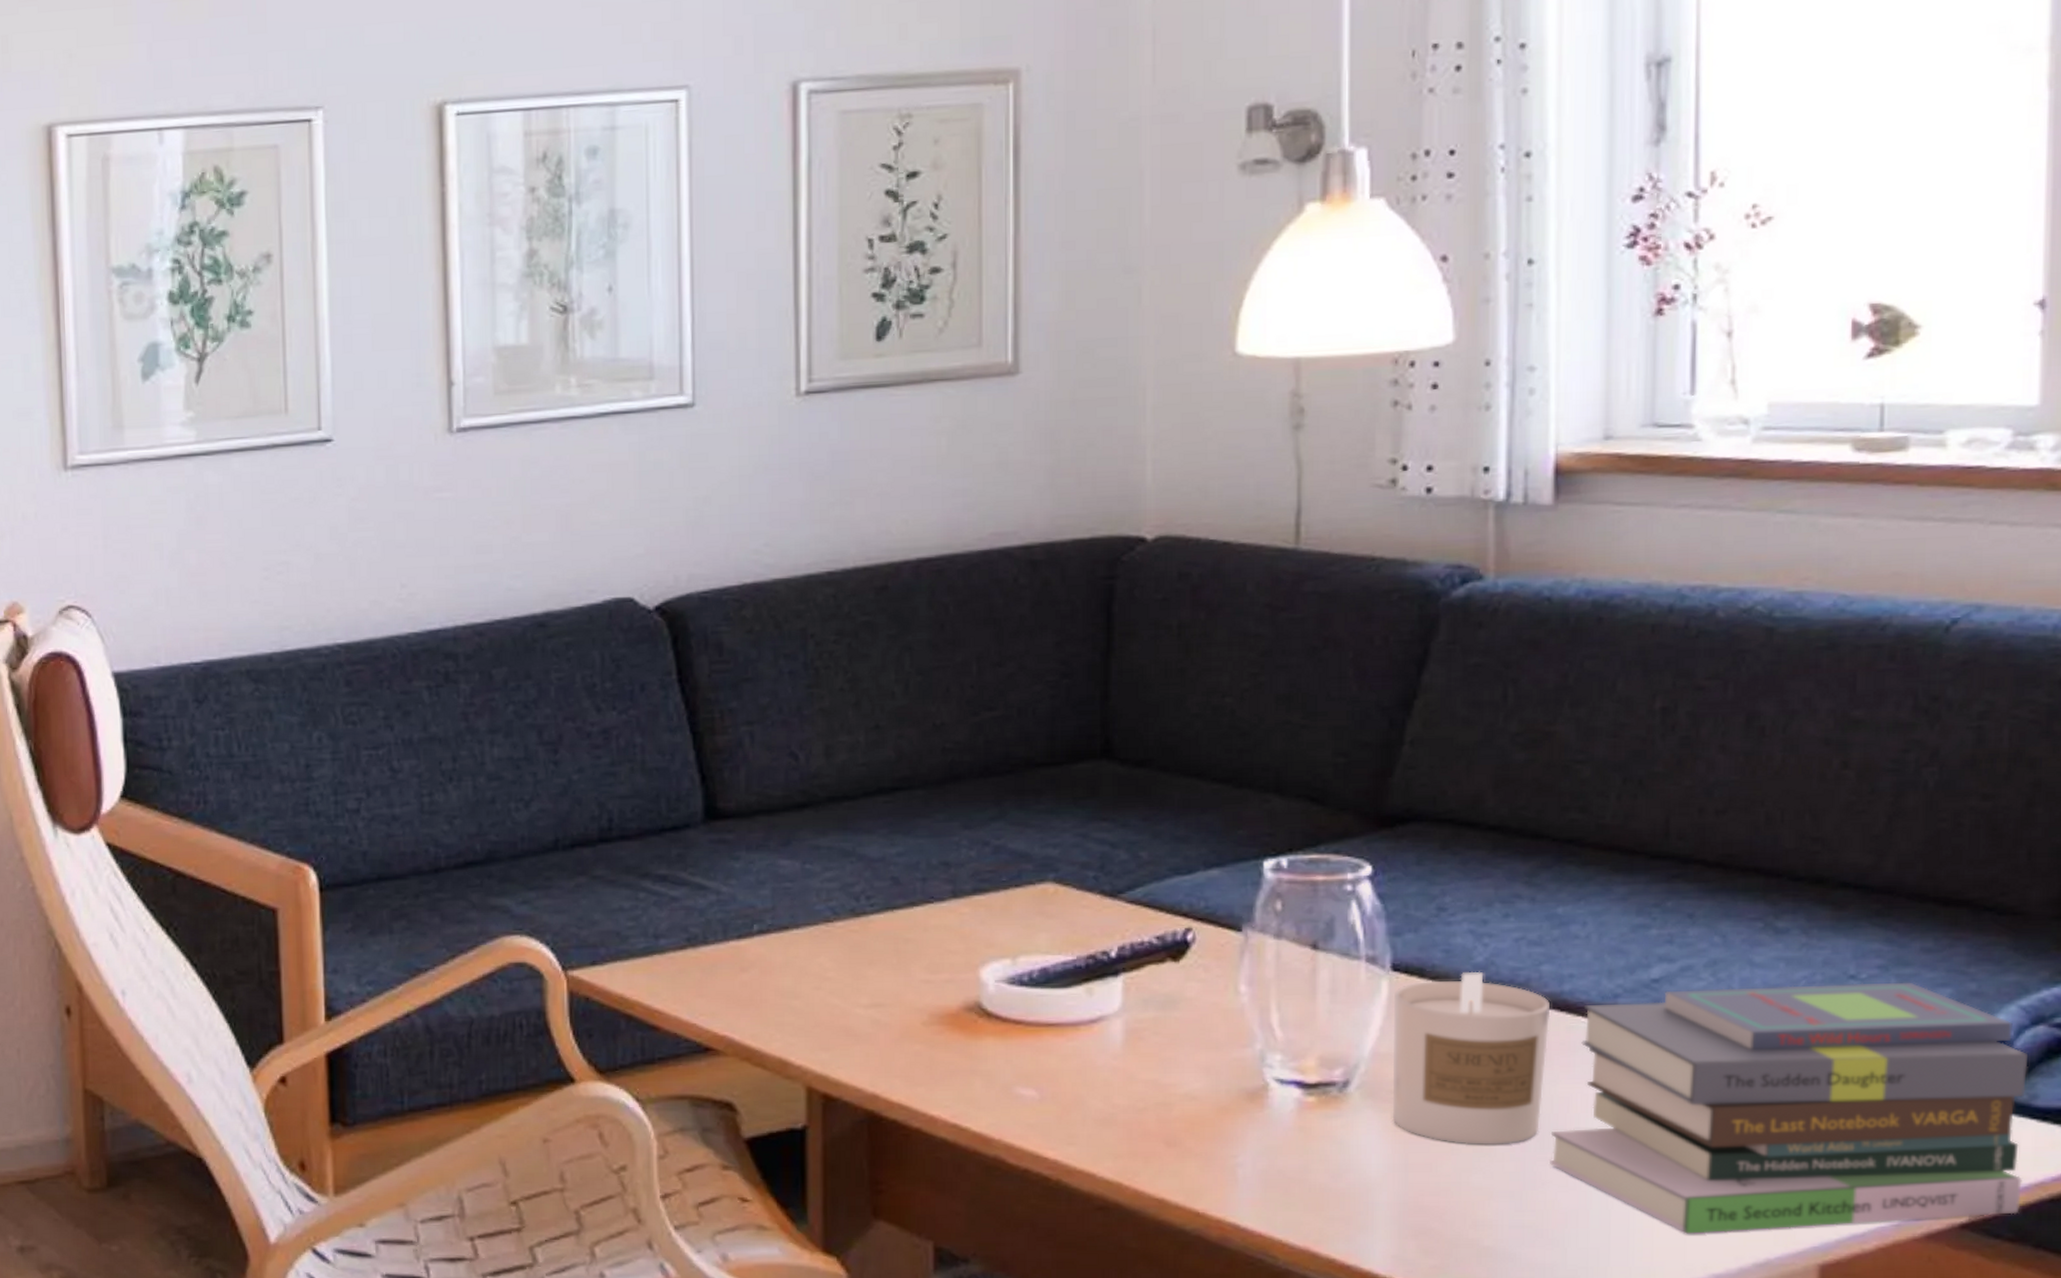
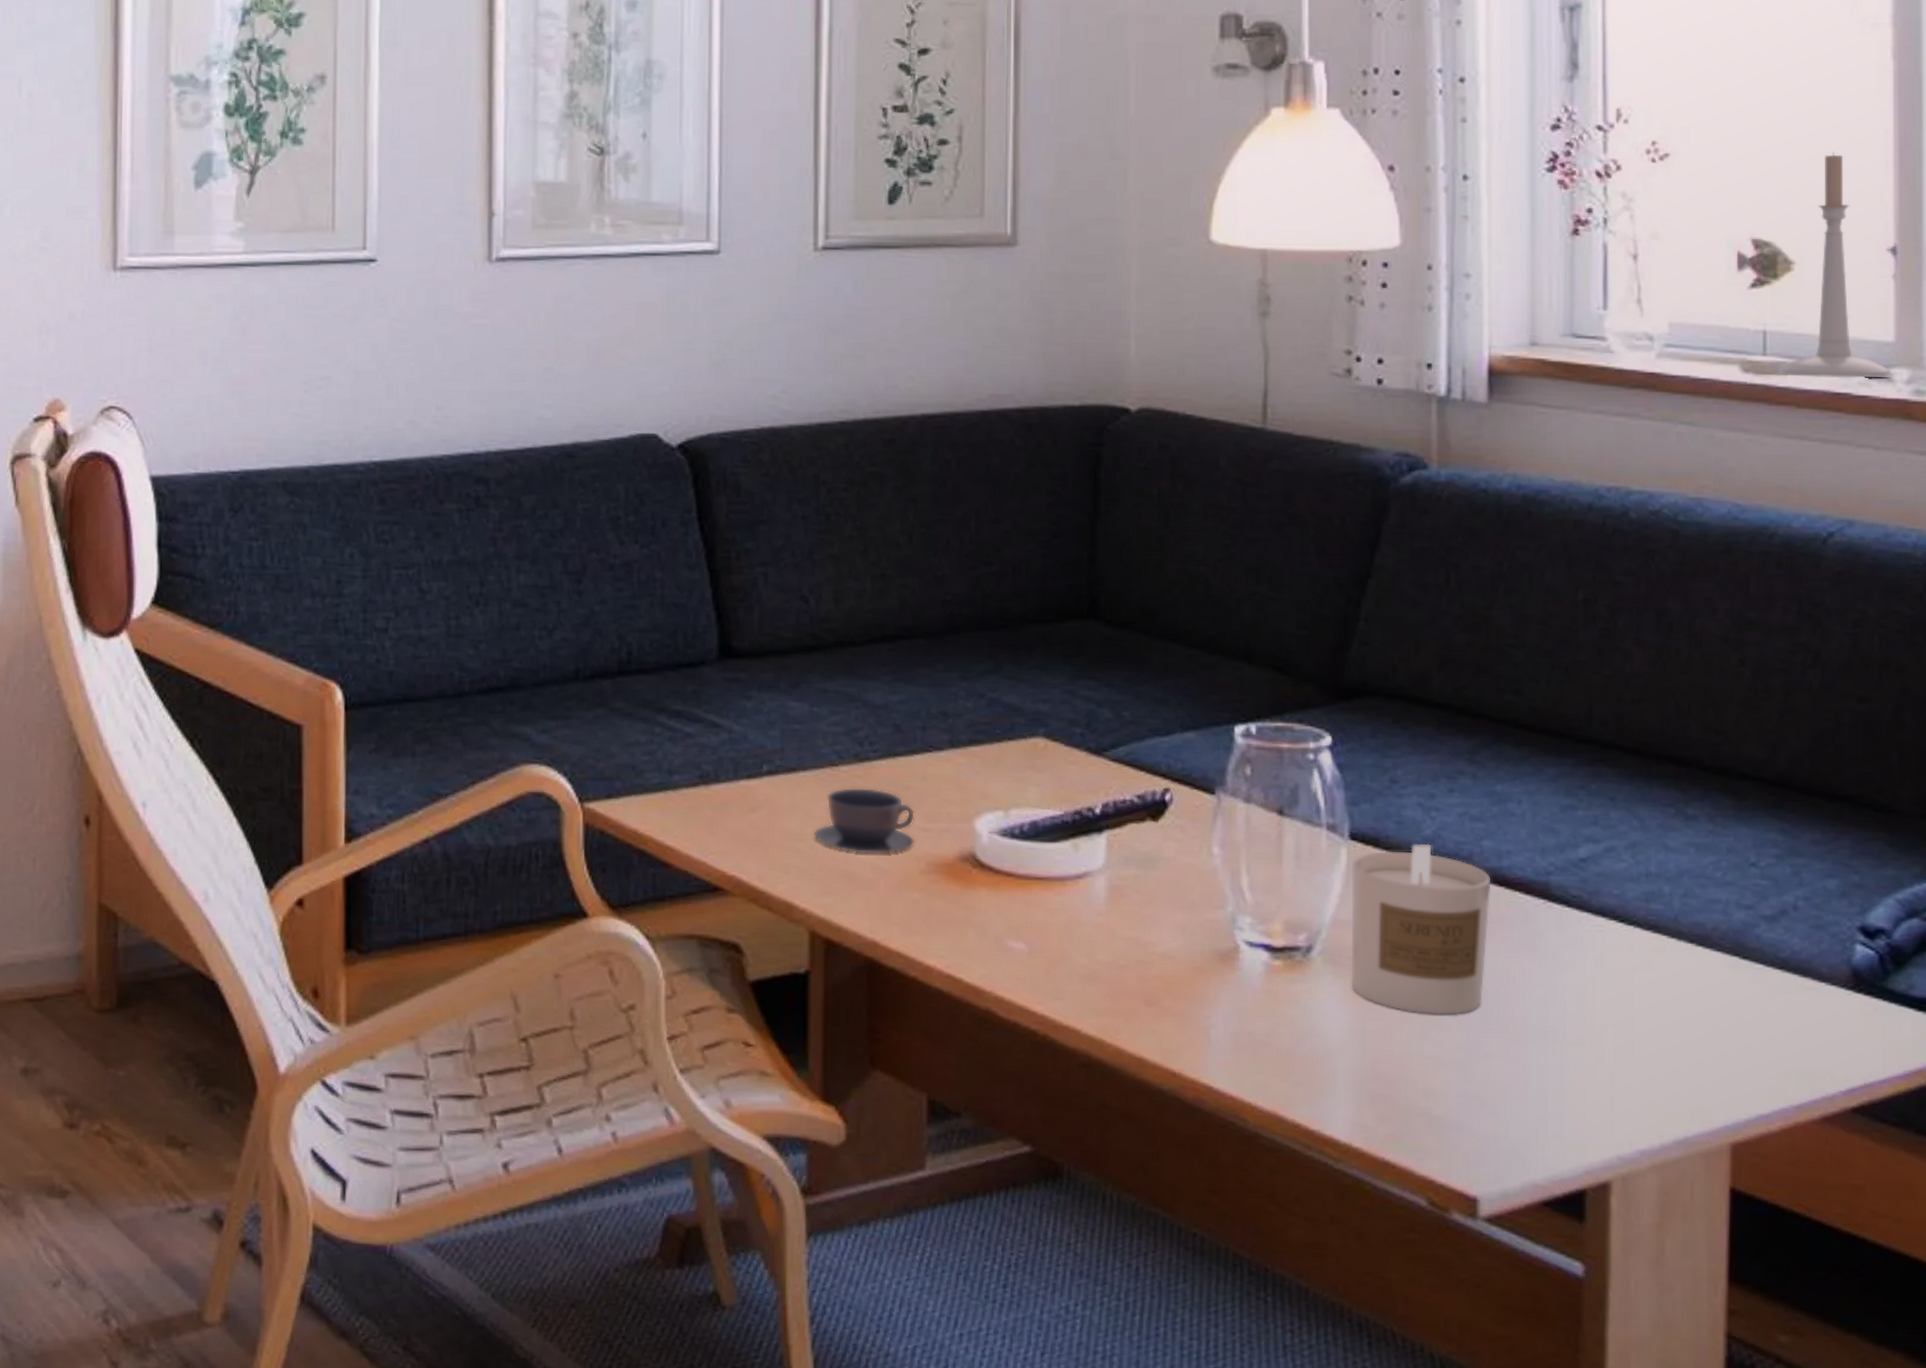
teacup: none [808,942,915,1007] -> present [813,787,914,854]
books: present [1550,982,2029,1234] -> none [1492,870,1905,1110]
candlestick: none [1896,199,2035,452] -> present [1777,152,1892,378]

